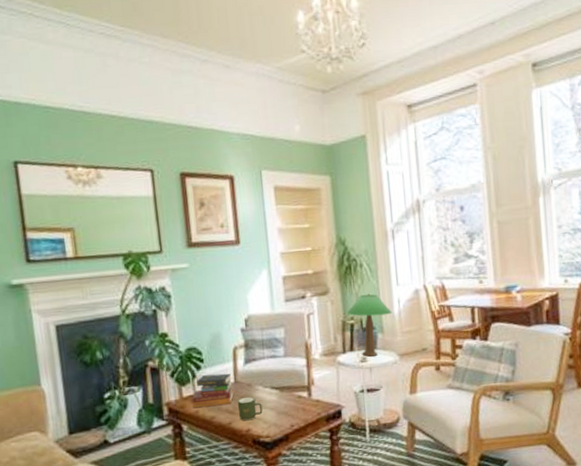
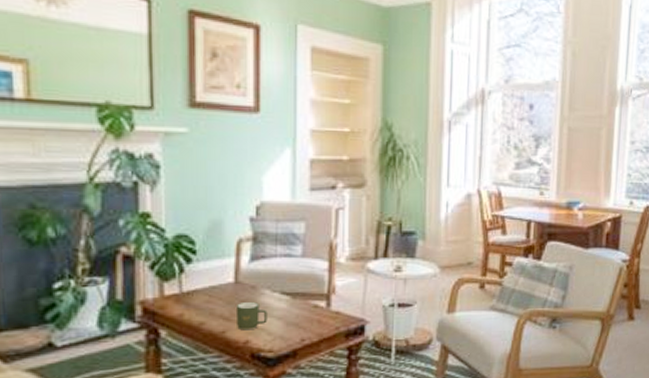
books: present [191,373,234,408] -> none [175,270,232,311]
table lamp: present [346,293,393,358] -> none [383,192,439,267]

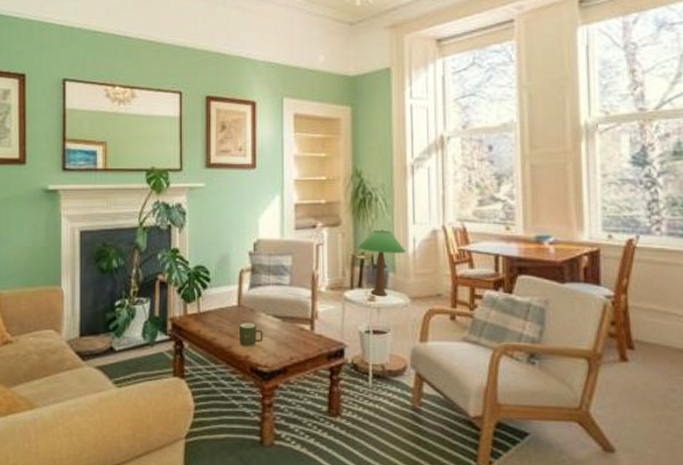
table lamp: none [383,192,439,267] -> present [357,229,407,297]

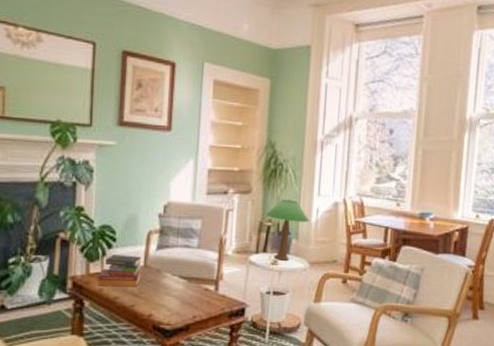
books: none [195,295,236,328] -> present [97,255,142,287]
mug: present [238,322,263,347] -> none [143,282,168,306]

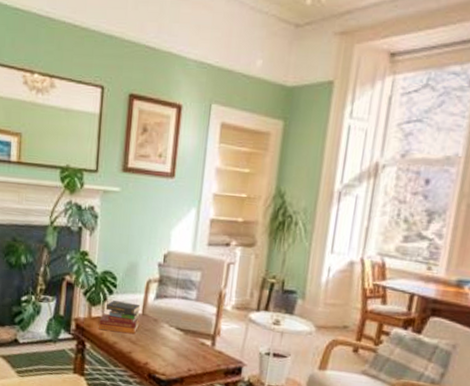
table lamp: present [264,199,310,262] -> none [268,254,320,323]

